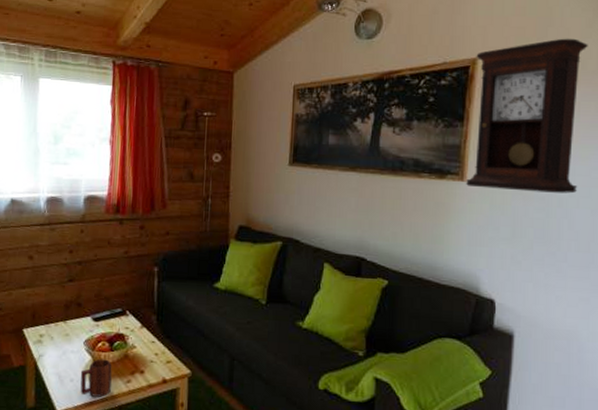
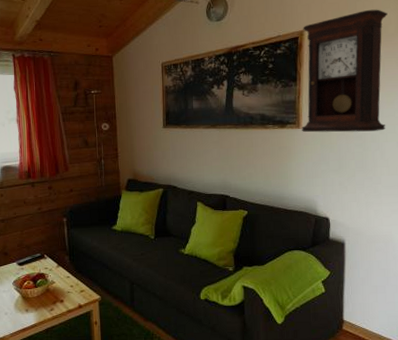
mug: present [80,358,112,397] -> none [12,294,38,324]

